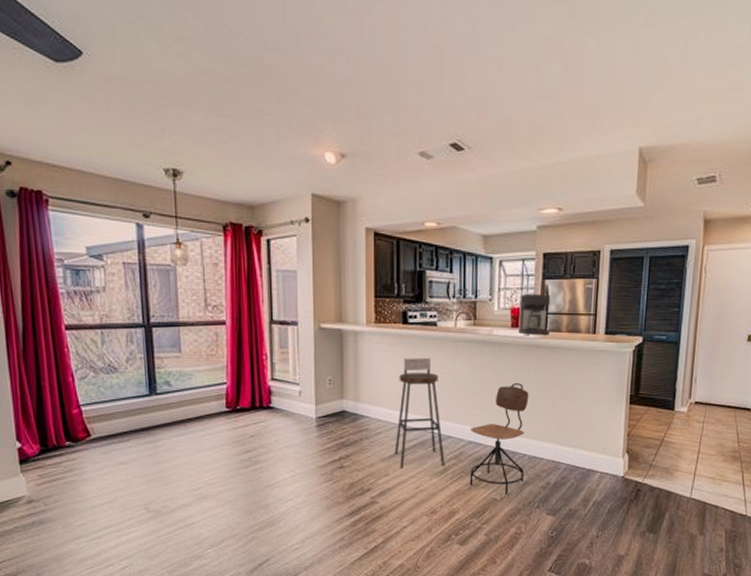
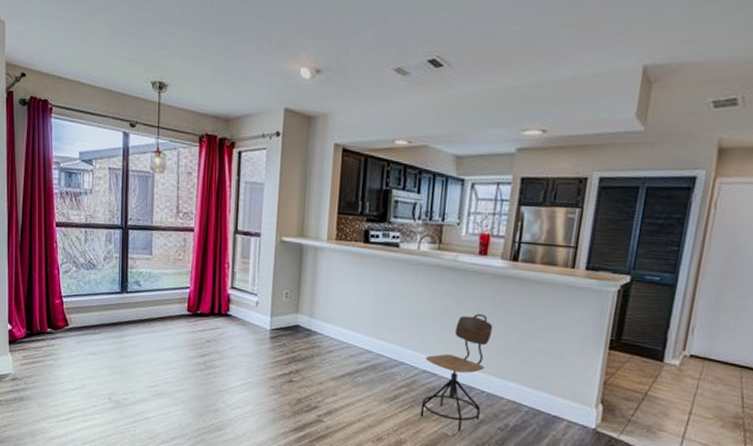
bar stool: present [394,358,445,469] -> none [344,278,396,393]
coffee maker: present [518,293,550,336] -> none [486,219,525,267]

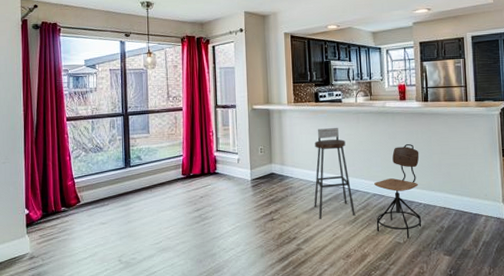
bar stool: none [344,278,396,393] -> present [314,128,355,219]

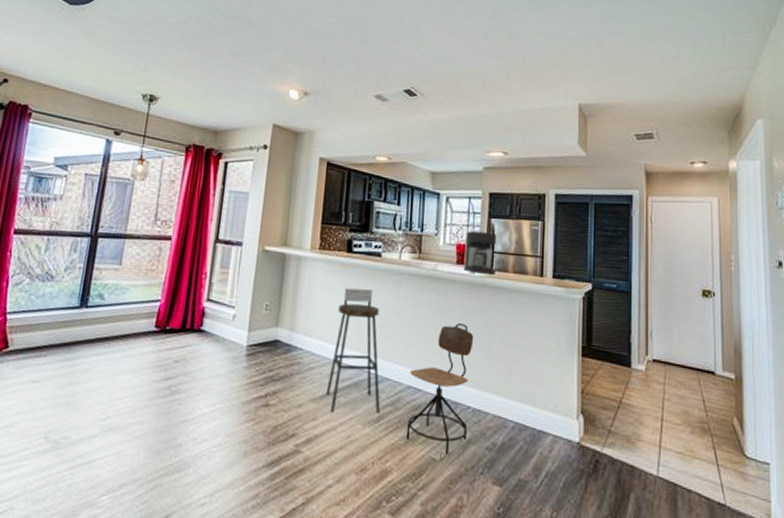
coffee maker: none [405,72,431,106] -> present [464,230,496,276]

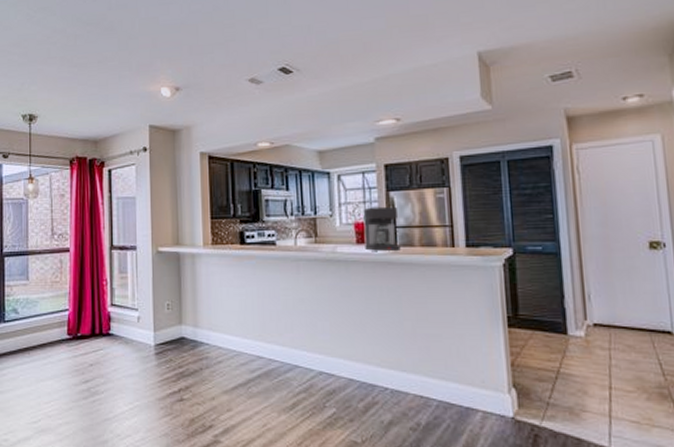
bar stool: present [326,288,380,413] -> none [237,279,294,403]
chair: present [406,323,474,455] -> none [319,305,388,438]

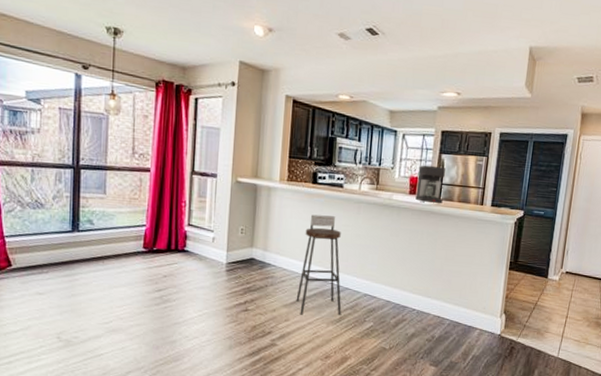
bar stool: none [237,279,294,403] -> present [296,214,342,315]

